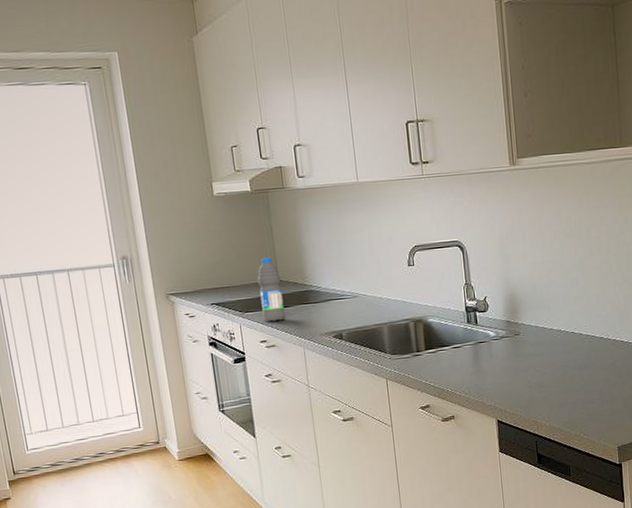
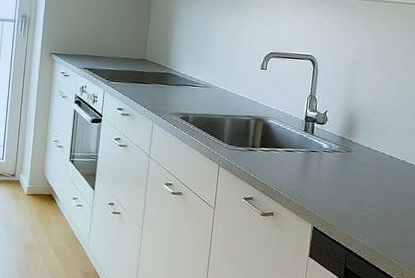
water bottle: present [257,257,286,322] -> none [124,37,147,95]

